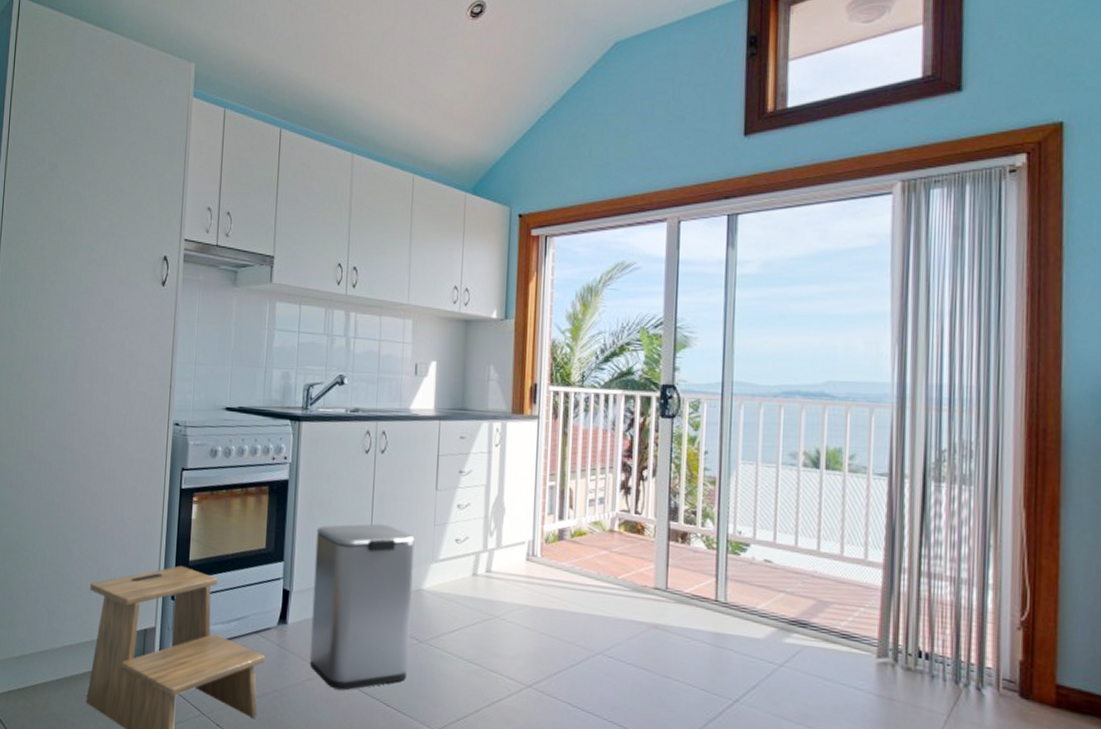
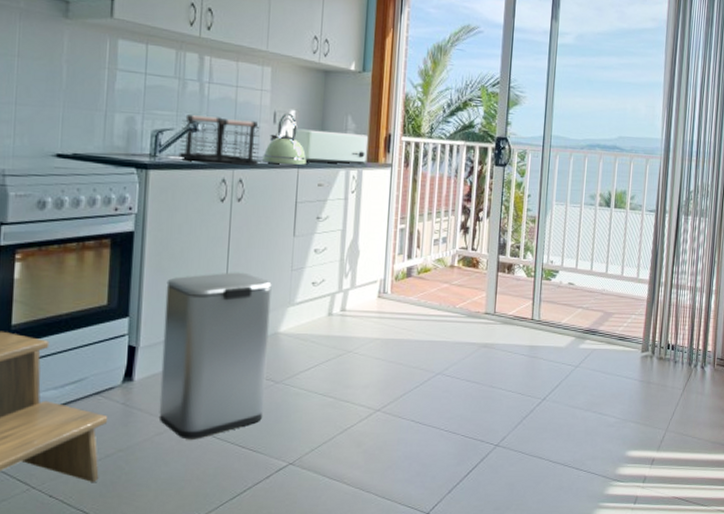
dish rack: none [327,369,402,418] -> present [178,115,260,166]
kettle: none [403,364,448,418] -> present [261,112,307,166]
toaster: none [435,380,512,416] -> present [294,128,368,165]

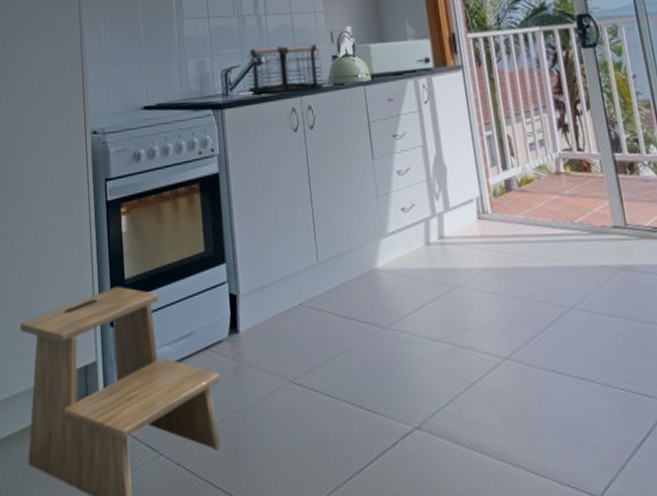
pedal bin: present [159,272,272,440] -> none [255,204,376,399]

